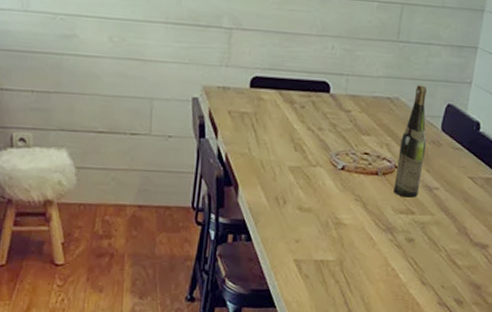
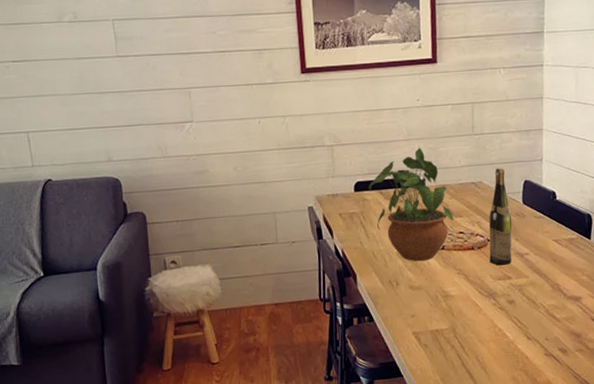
potted plant: none [267,47,361,180] -> present [369,148,454,262]

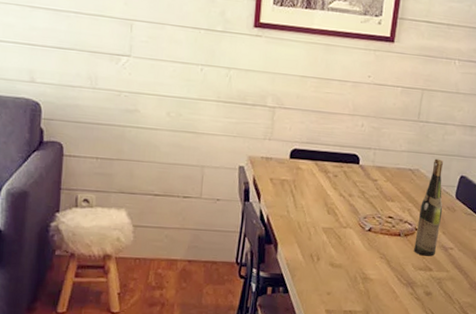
potted plant: present [369,148,454,262] -> none [305,125,386,240]

